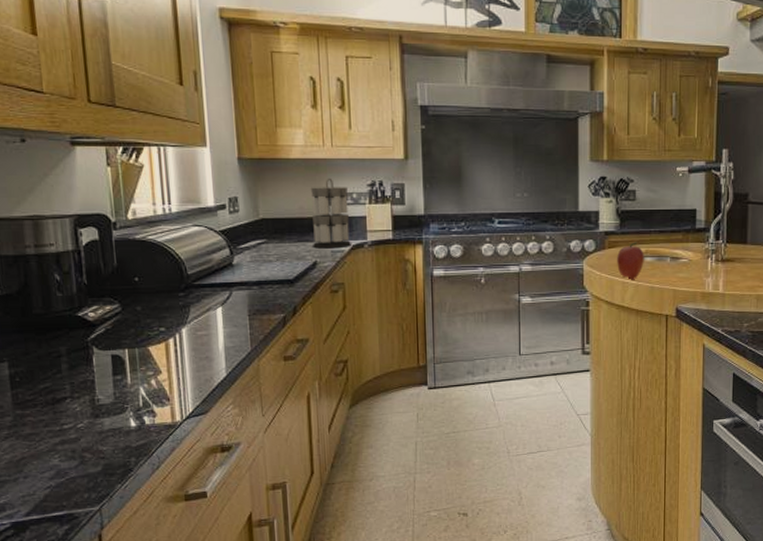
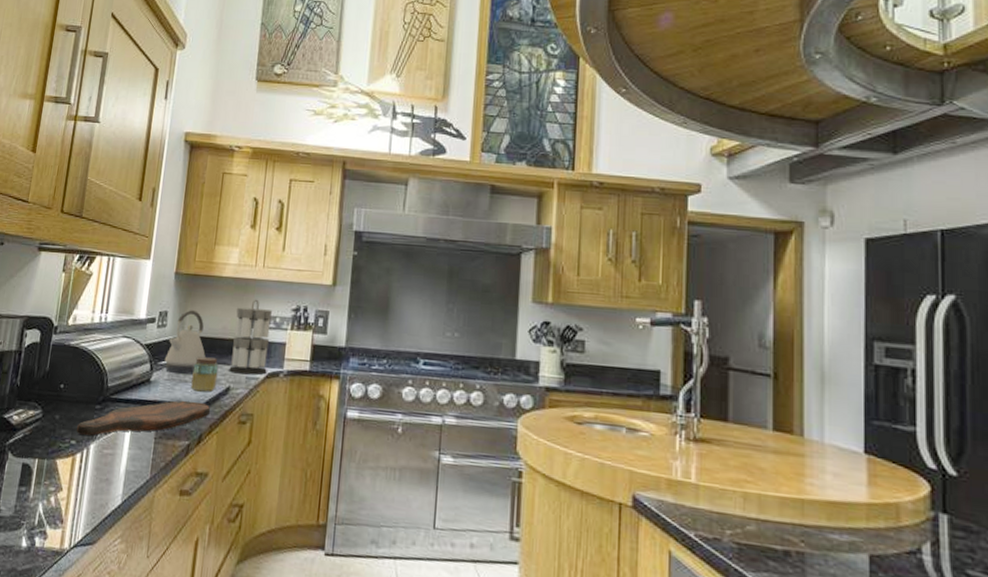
cutting board: none [162,279,301,322] -> present [76,400,211,436]
kettle: none [243,194,286,254] -> present [164,310,206,375]
peanut butter: none [275,237,303,270] -> present [191,357,219,393]
fruit: present [617,242,644,279] -> none [559,403,593,450]

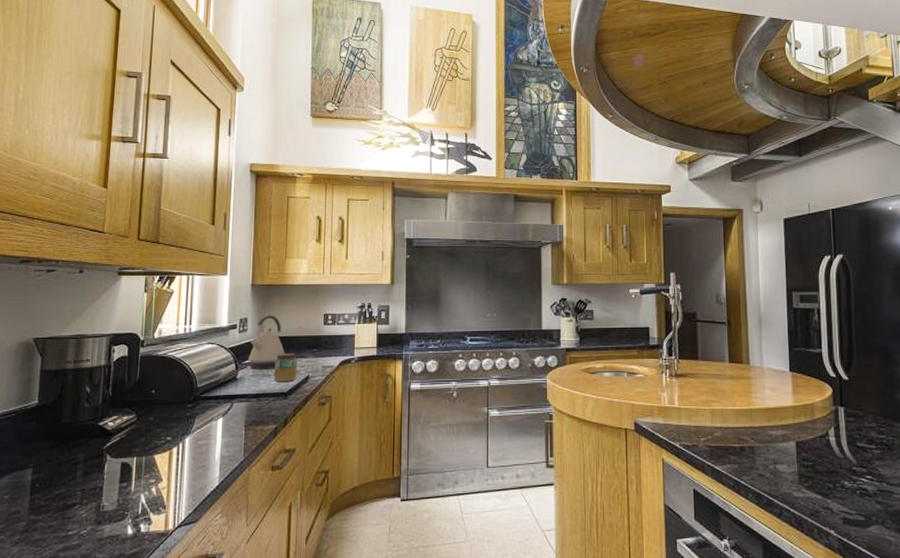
cutting board: present [76,400,211,436] -> none [170,392,294,432]
spice rack: present [229,299,272,375] -> none [307,301,340,364]

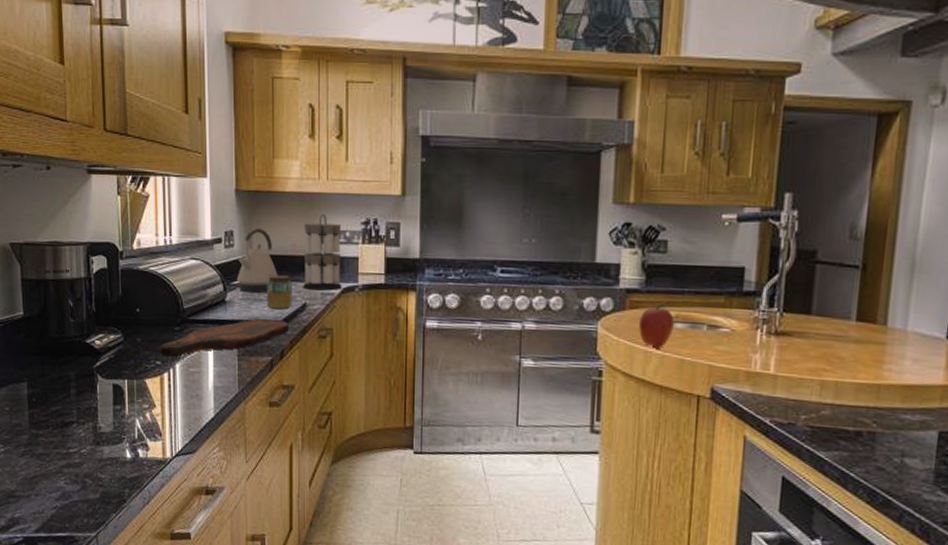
cutting board: none [170,392,294,432] -> present [159,319,290,357]
spice rack: none [307,301,340,364] -> present [303,213,342,291]
fruit: none [578,358,603,393] -> present [639,303,674,348]

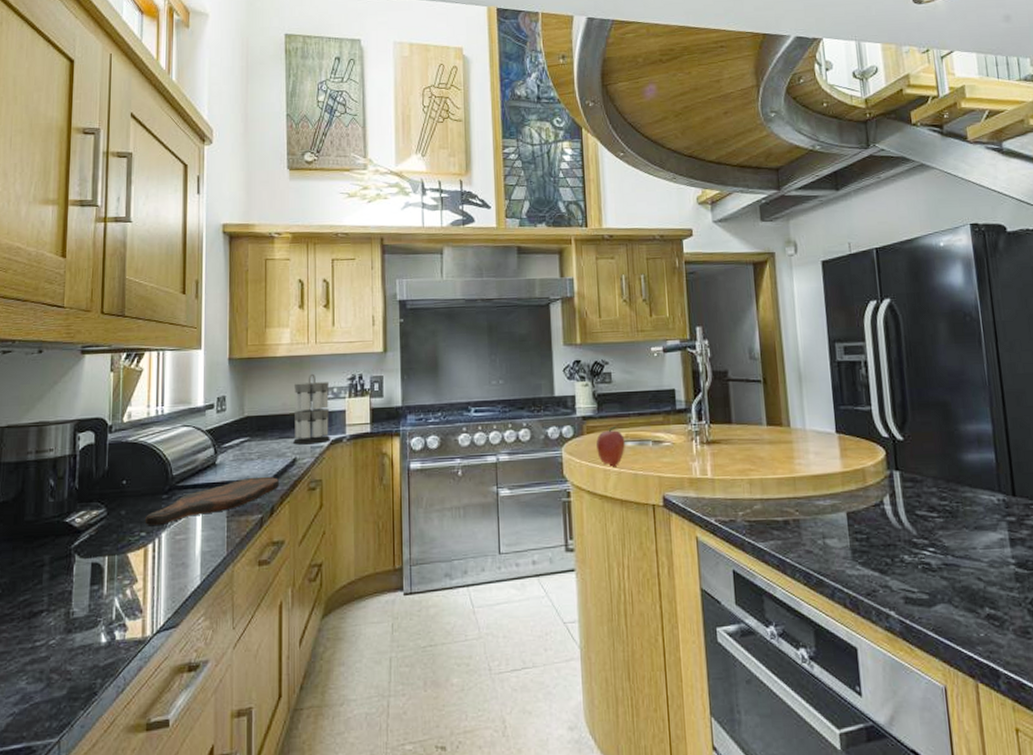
kettle: present [236,228,278,293] -> none [228,392,268,453]
peanut butter: present [267,275,292,311] -> none [258,433,283,468]

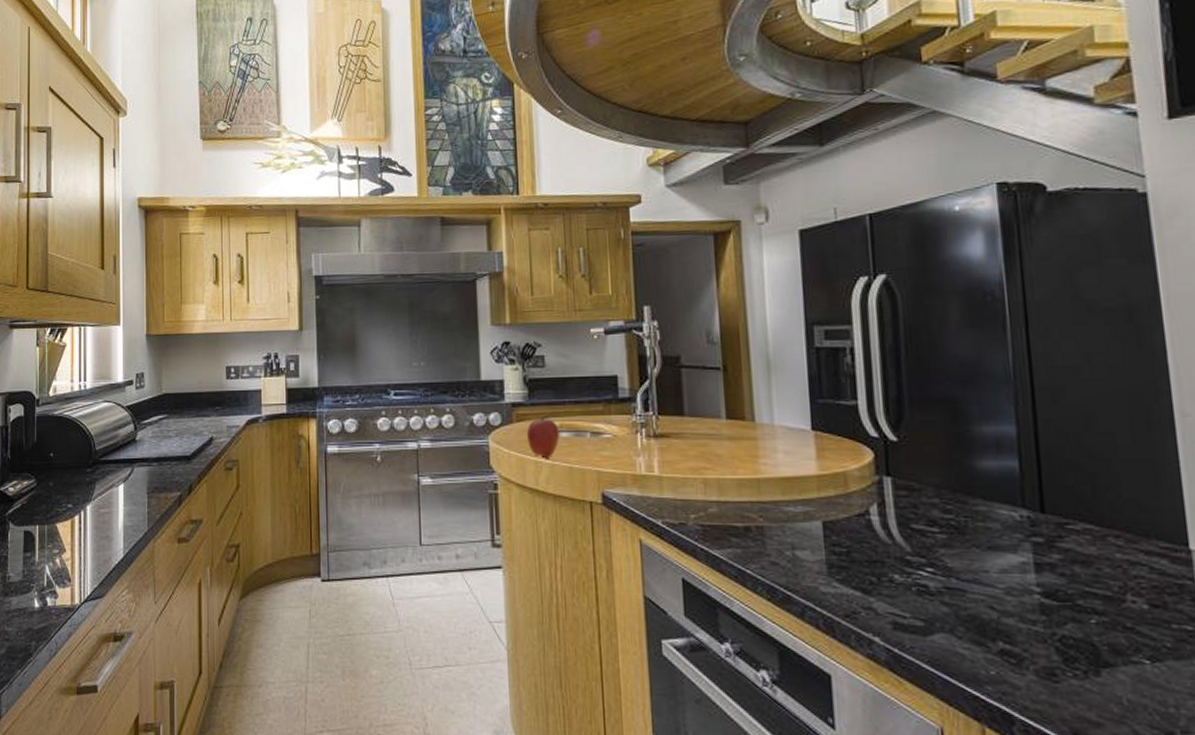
cutting board: present [144,477,280,526] -> none [71,456,198,499]
spice rack: present [293,373,330,445] -> none [210,351,246,424]

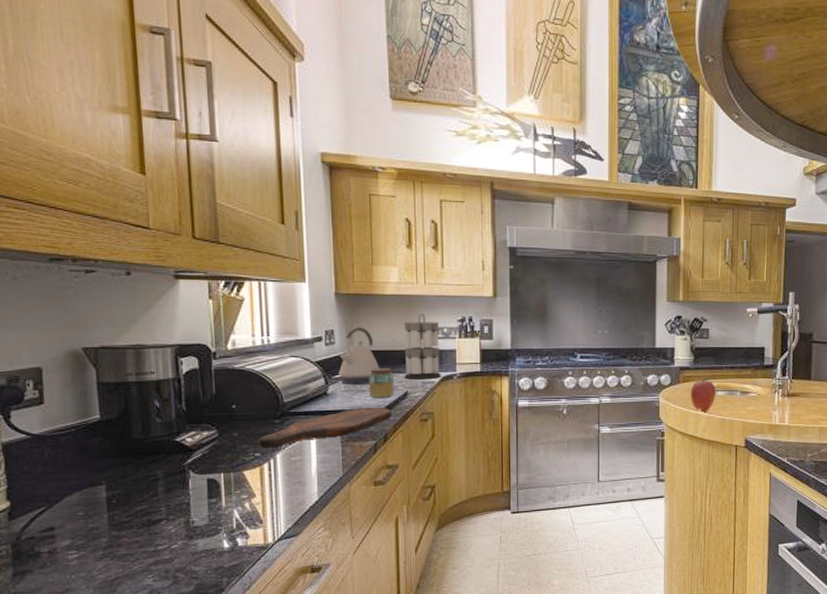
cutting board: none [71,456,198,499] -> present [258,408,393,448]
kettle: none [147,369,186,430] -> present [338,327,379,384]
peanut butter: none [175,412,200,446] -> present [369,368,395,399]
spice rack: none [210,351,246,424] -> present [404,313,441,380]

